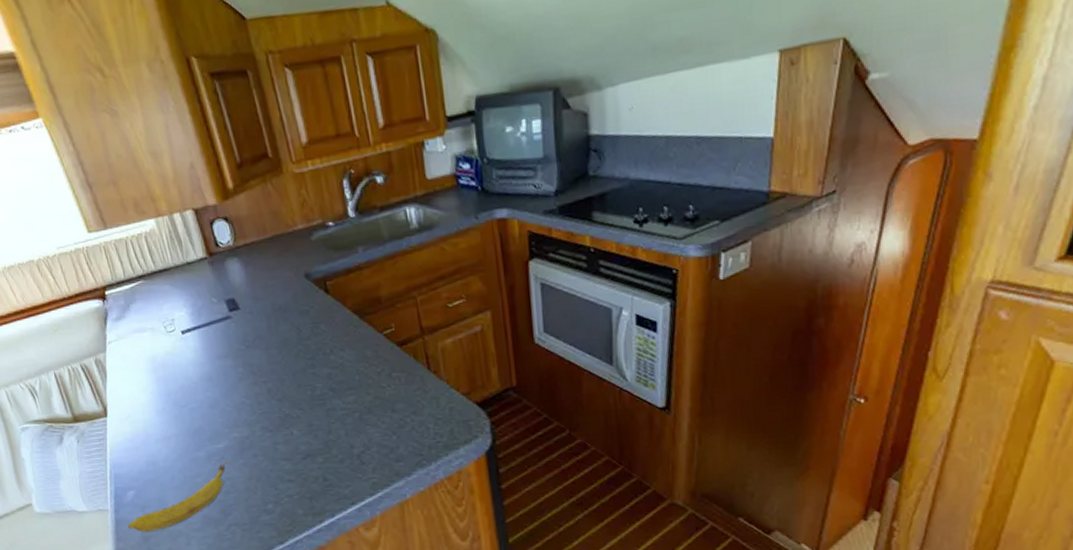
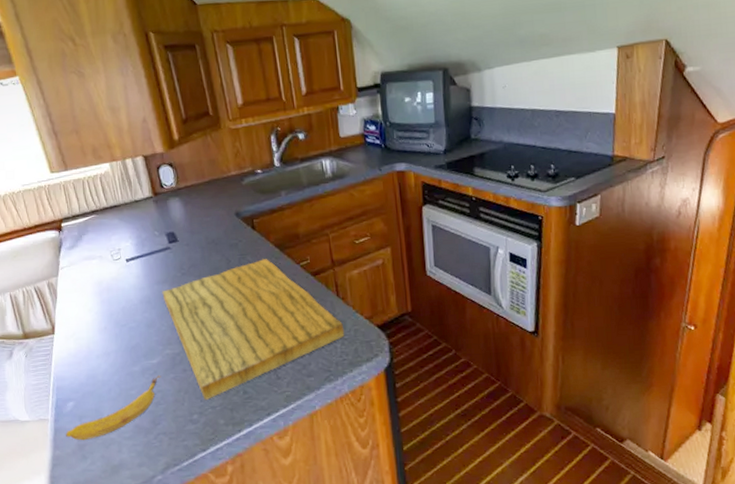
cutting board: none [224,327,438,489] -> present [162,259,345,401]

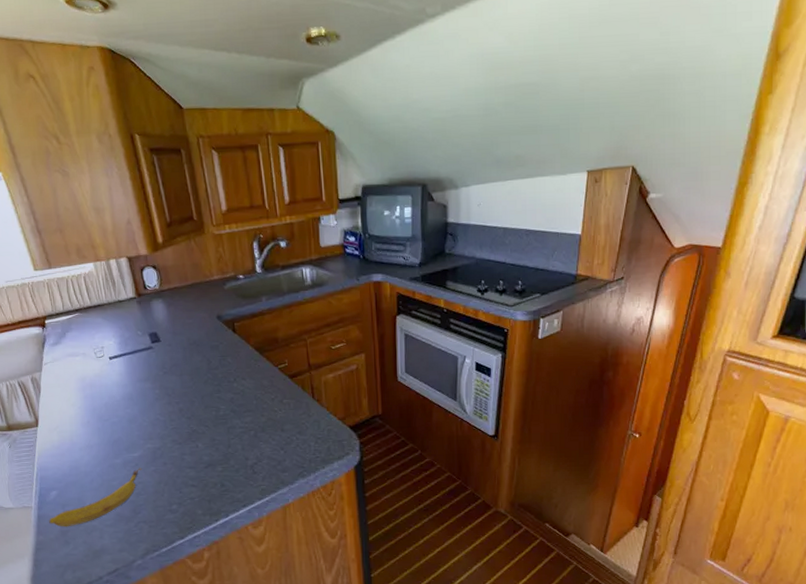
cutting board: present [162,259,345,401] -> none [144,361,319,492]

